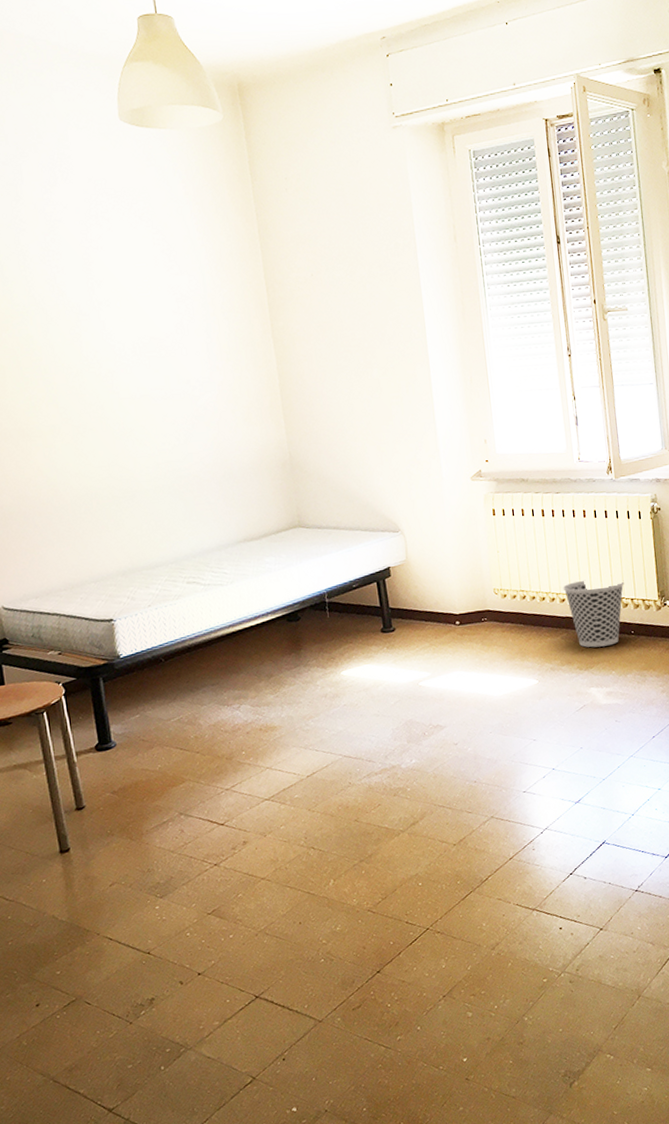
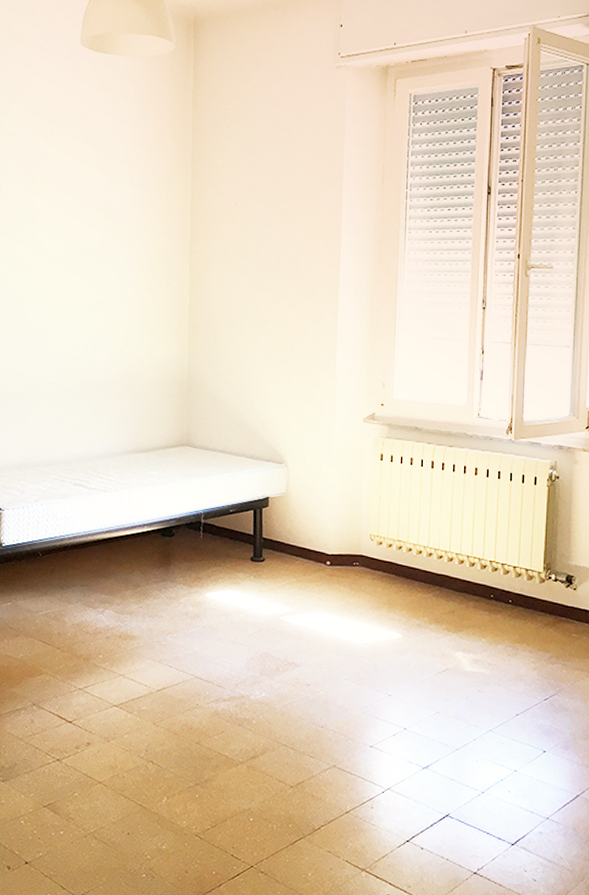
wastebasket: present [563,580,624,648] -> none [442,540,508,612]

